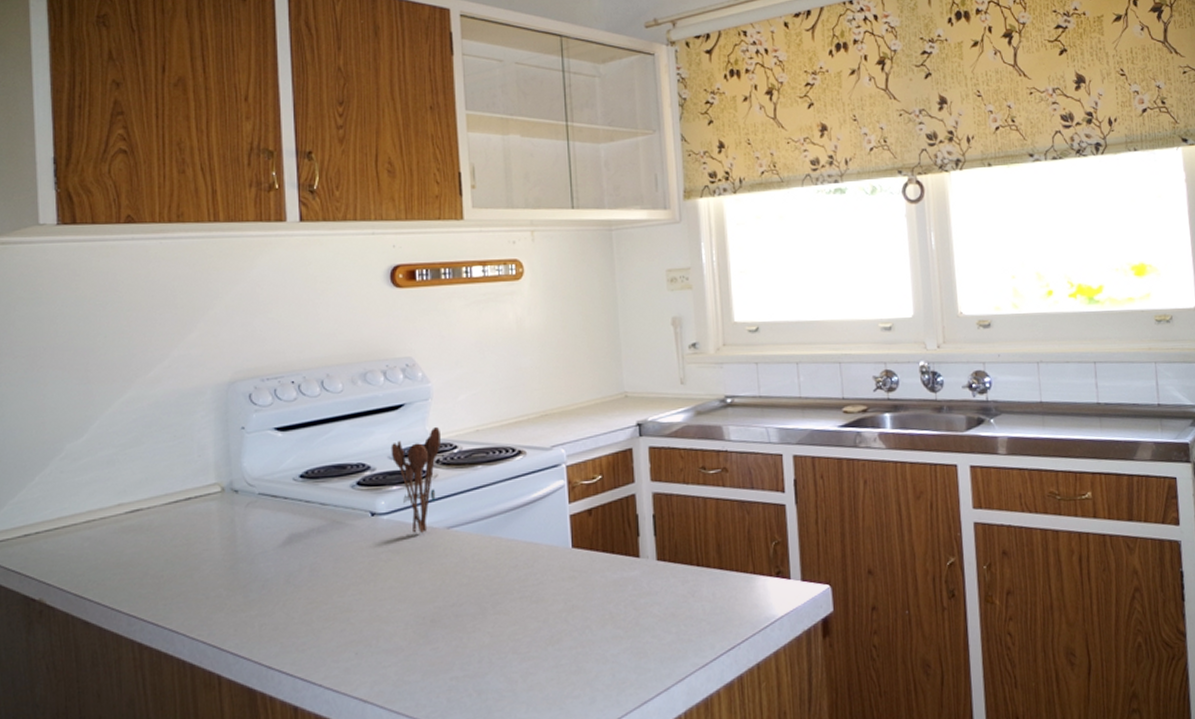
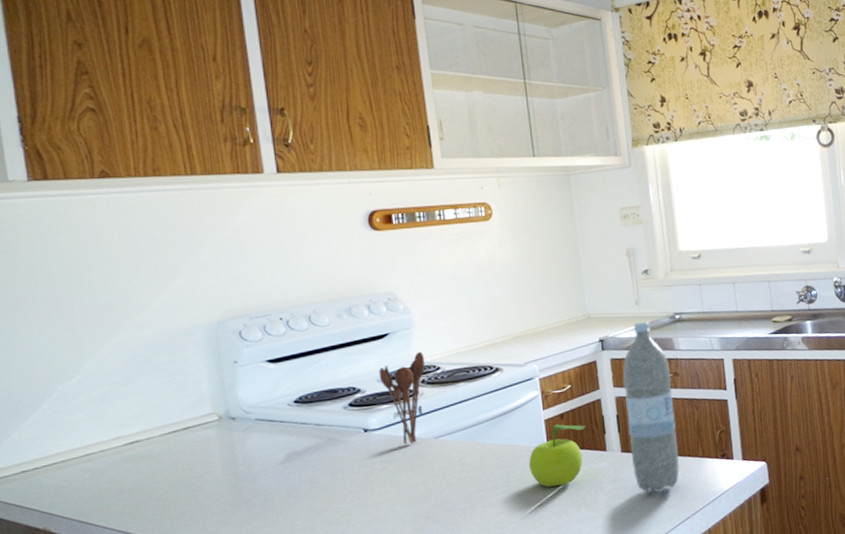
fruit: none [549,521,617,596] -> present [528,424,586,487]
water bottle: none [662,404,726,613] -> present [622,321,680,493]

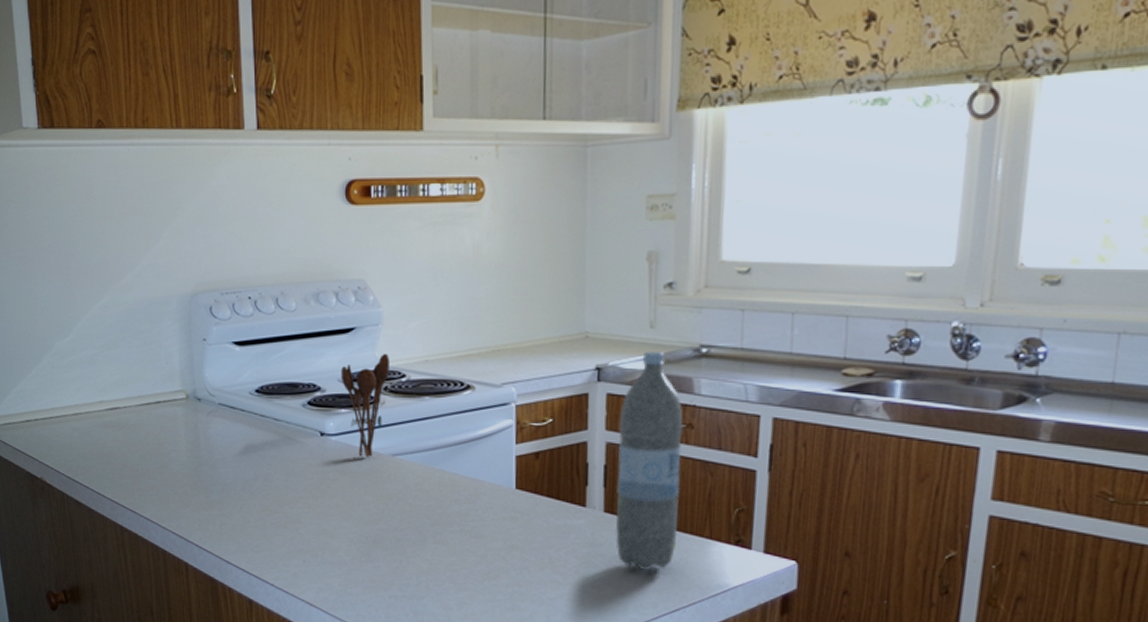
fruit: present [528,424,586,487] -> none [491,463,565,539]

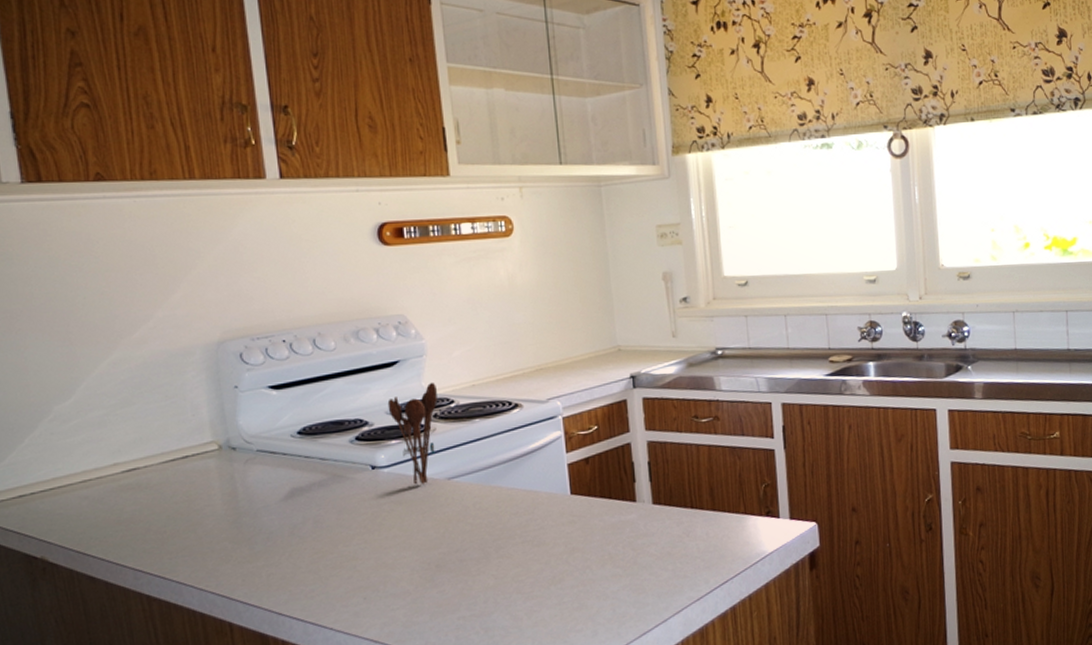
water bottle: present [616,350,683,570] -> none [656,356,719,551]

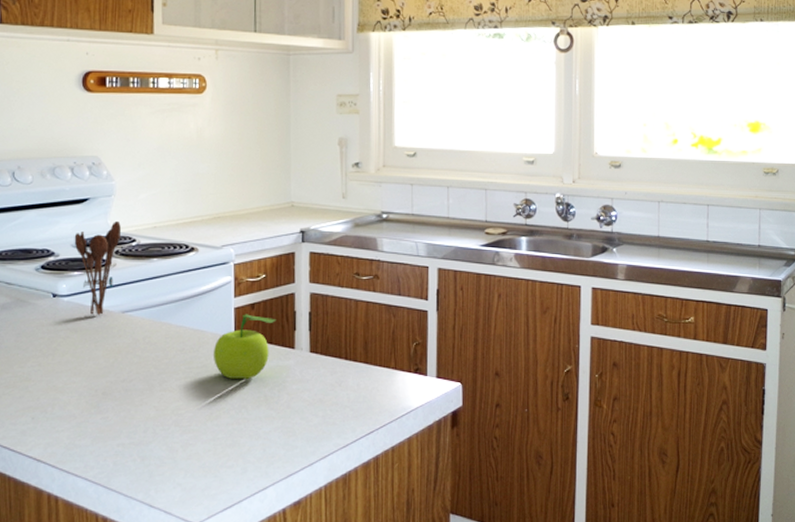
fruit: none [549,469,614,539] -> present [213,314,276,380]

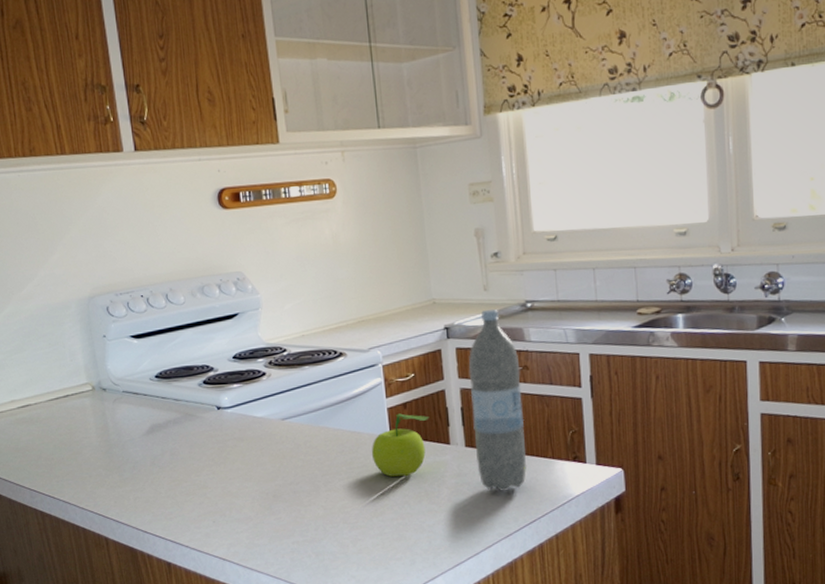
utensil holder: present [74,220,121,316] -> none [229,332,272,425]
water bottle: none [320,216,371,400] -> present [468,309,527,491]

